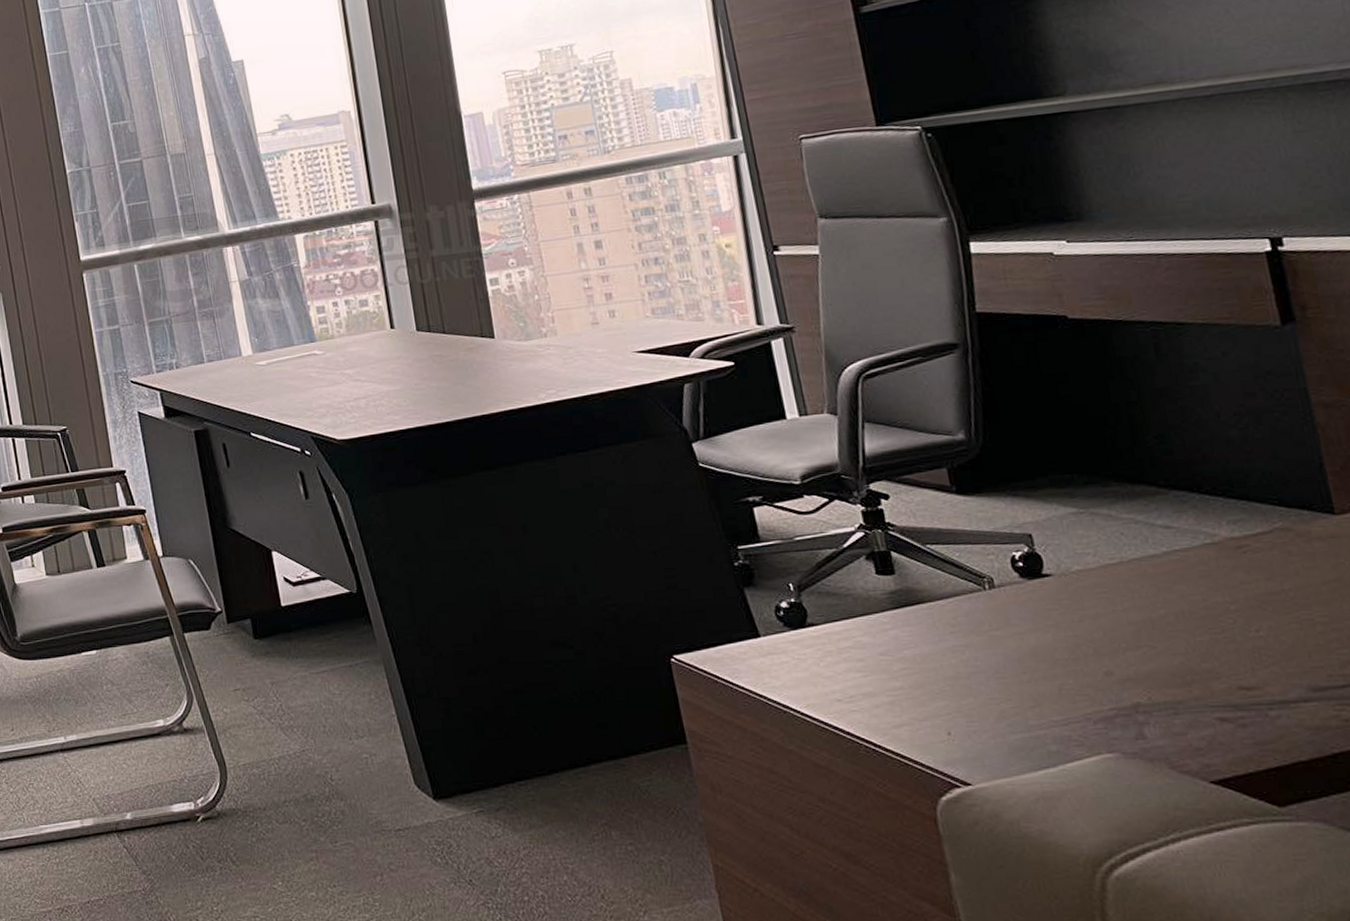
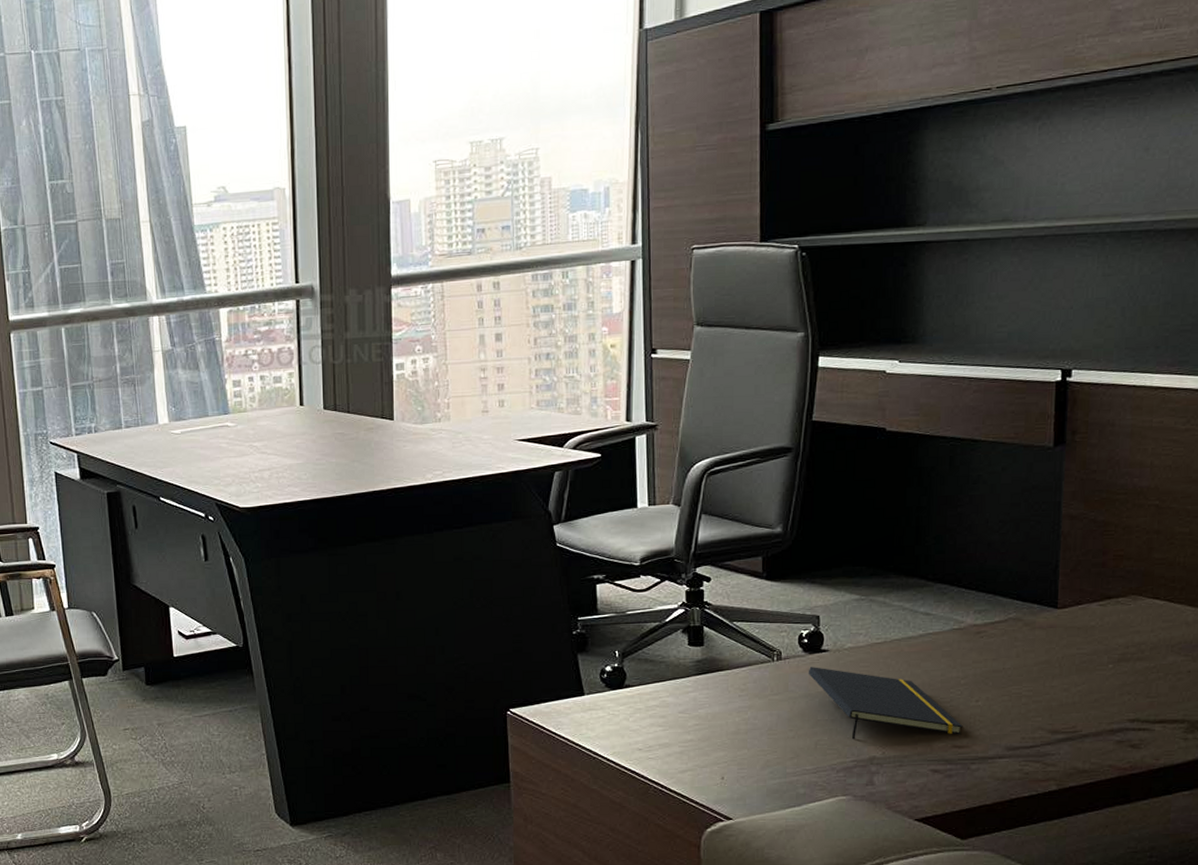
notepad: none [1031,595,1247,682] -> present [808,667,963,740]

